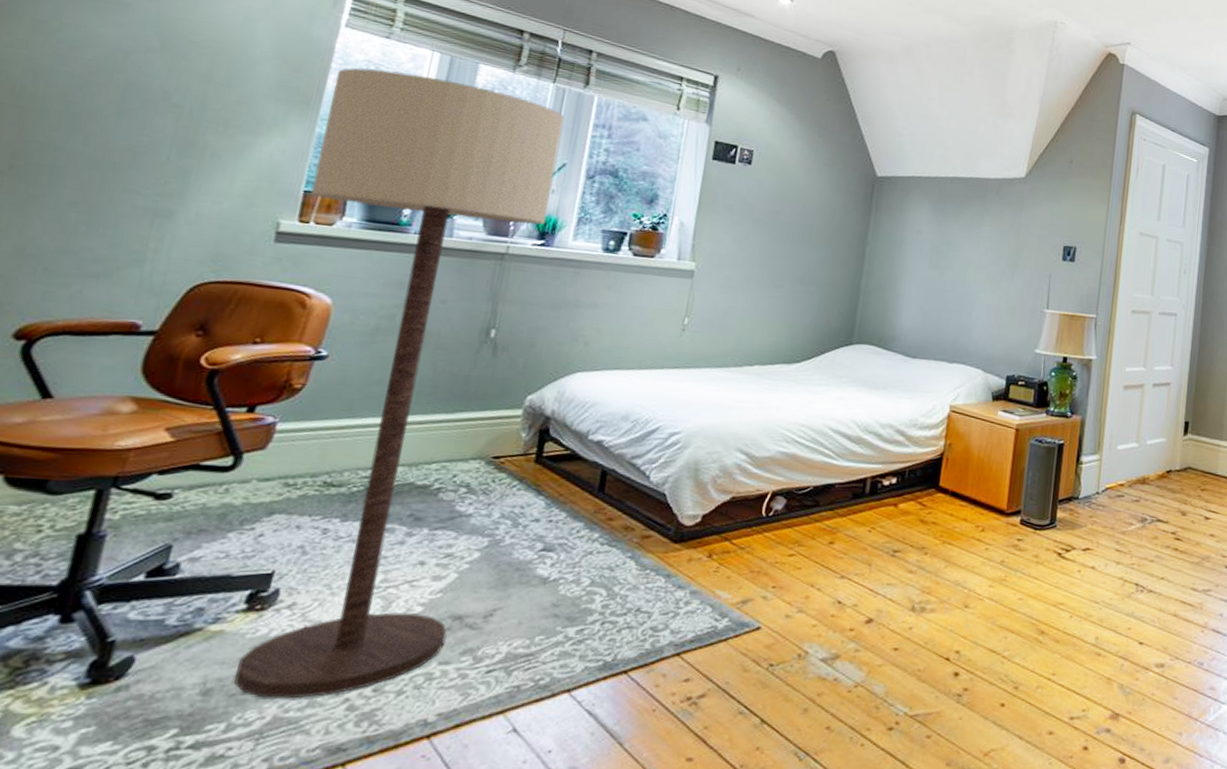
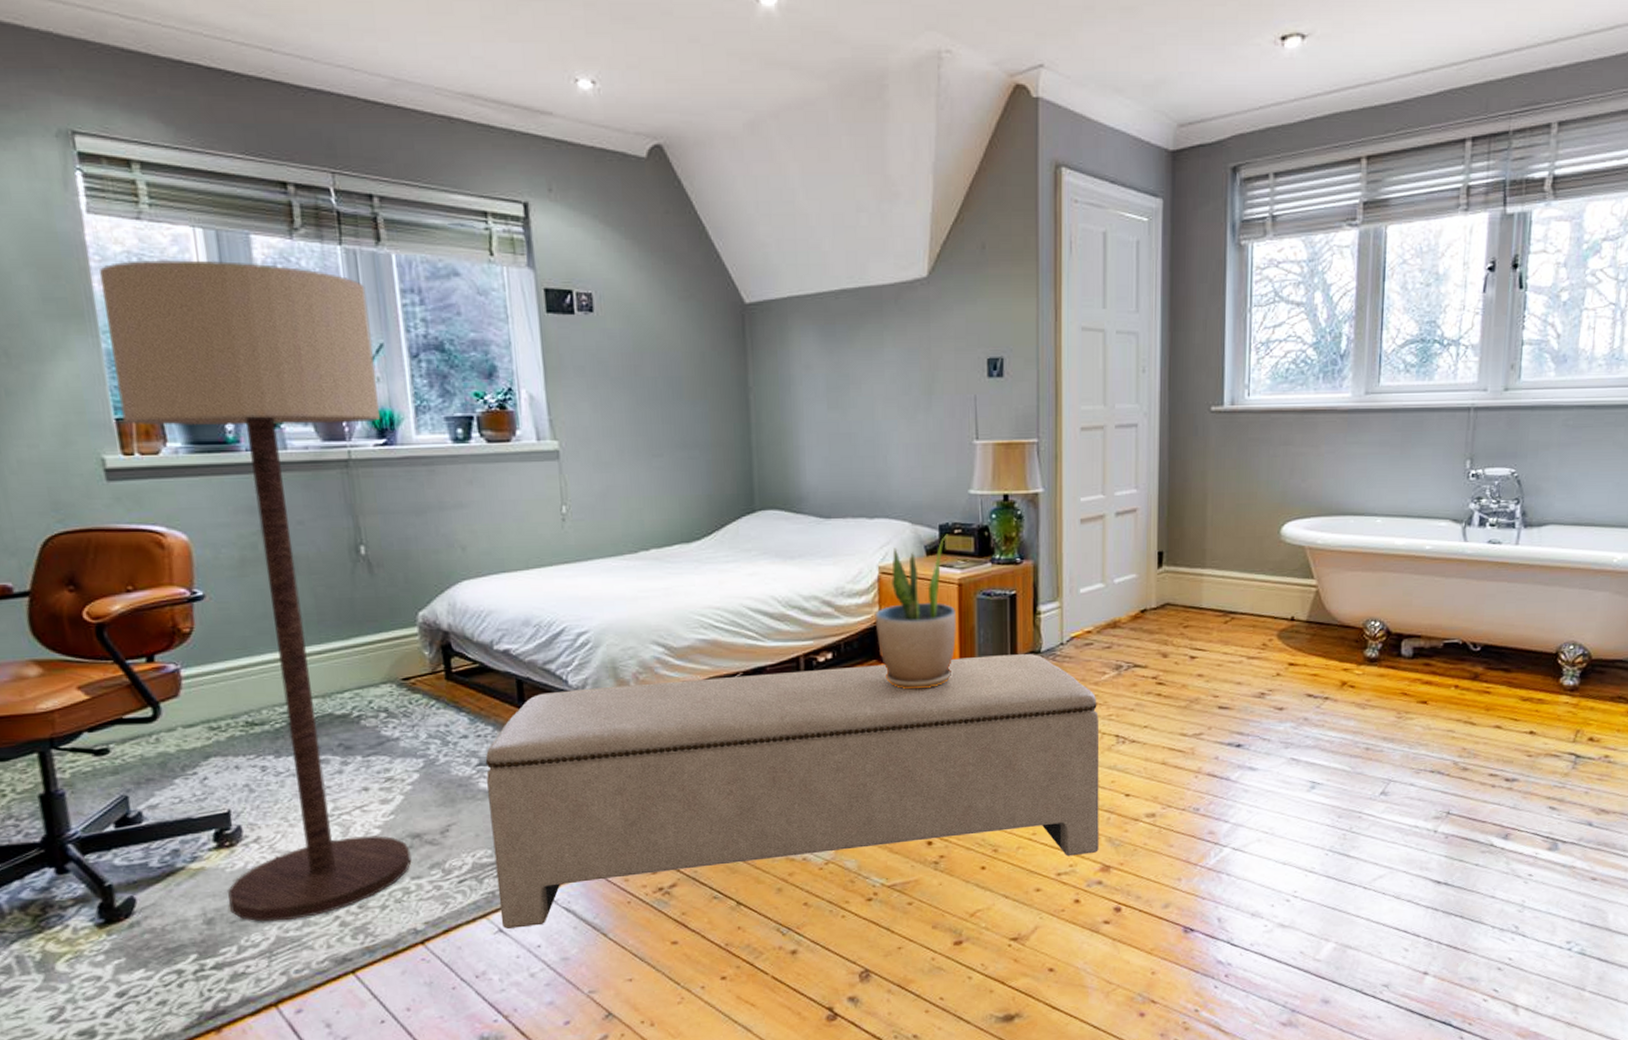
bench: none [517,485,1123,729] -> present [485,654,1100,929]
potted plant: none [938,384,1014,521] -> present [874,534,956,690]

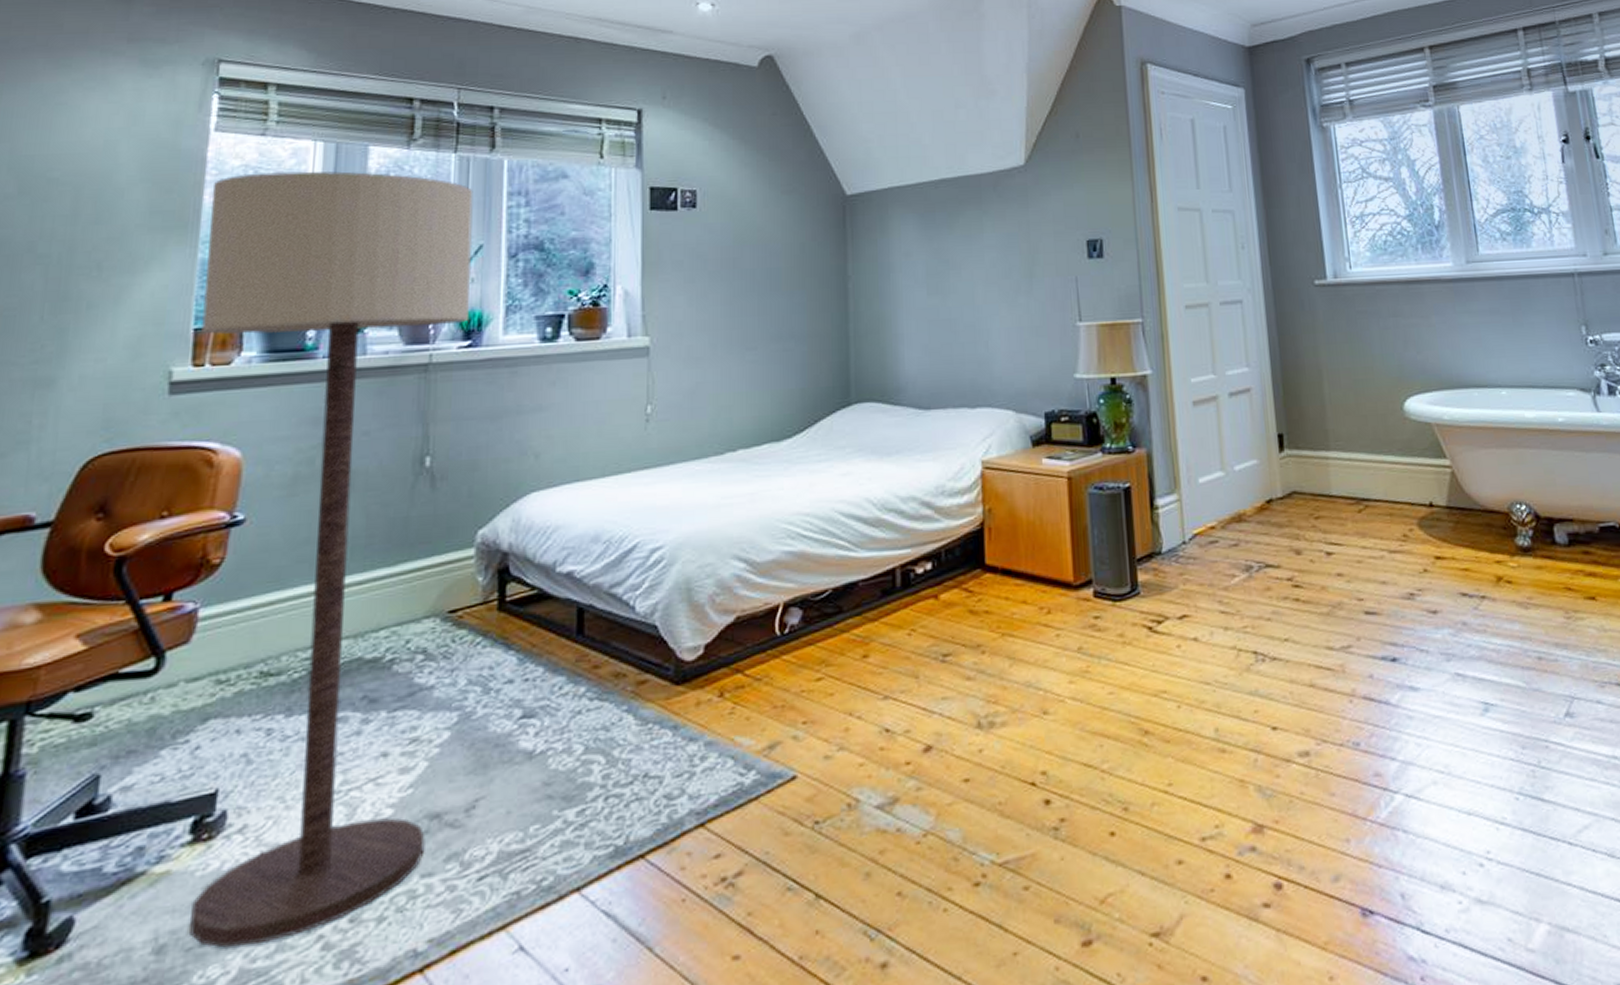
bench: present [485,654,1100,929] -> none [523,555,1248,945]
potted plant: present [874,534,956,690] -> none [978,422,1068,604]

